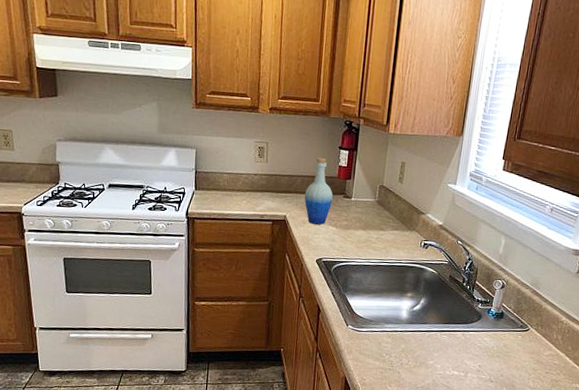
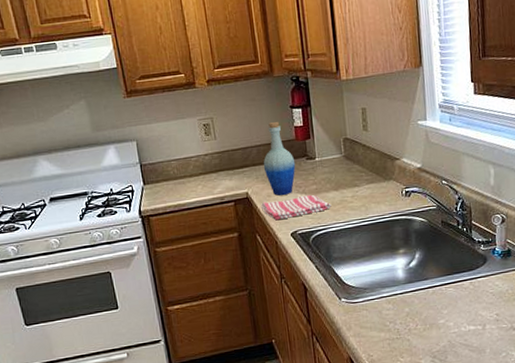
dish towel: none [295,227,357,246] -> present [261,195,332,221]

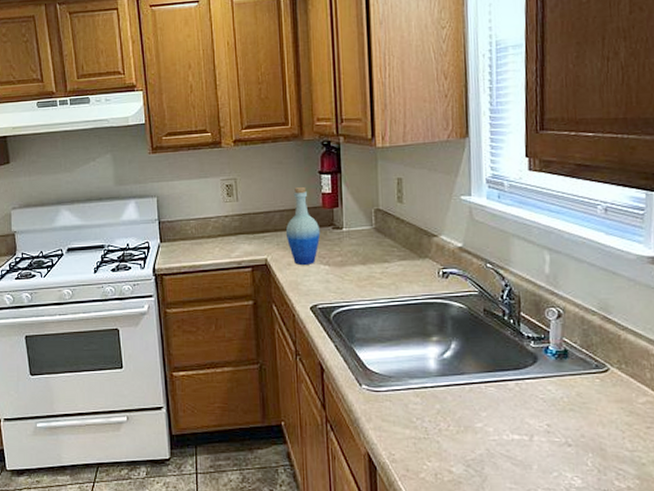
dish towel: present [261,195,332,221] -> none [280,267,357,292]

